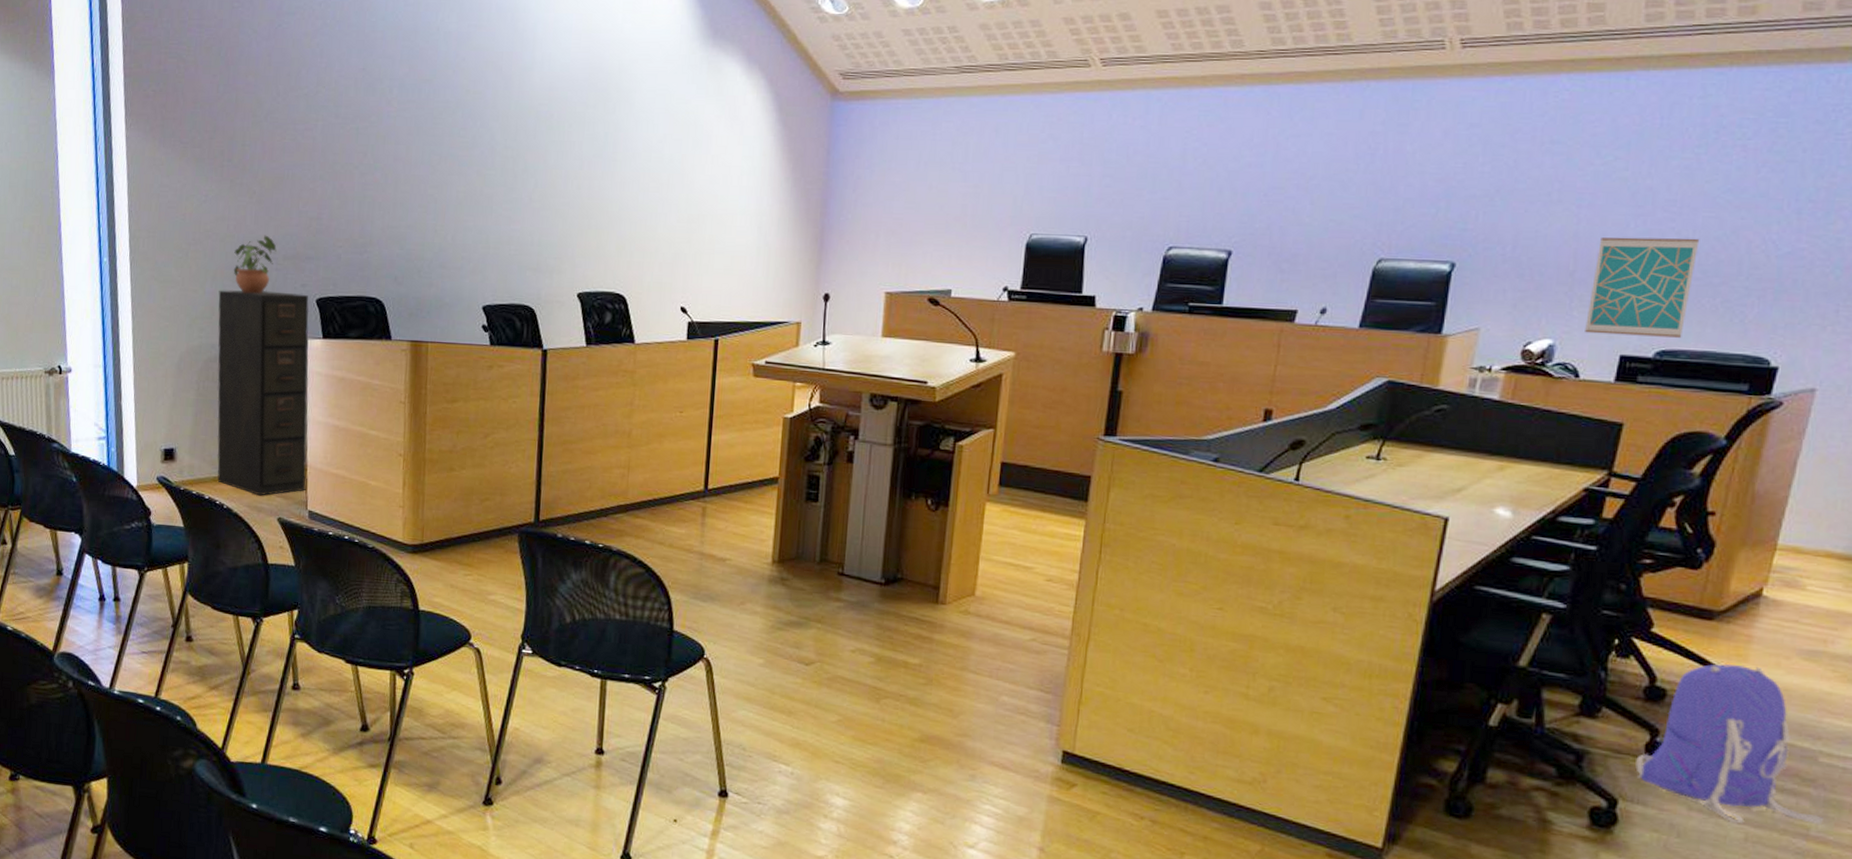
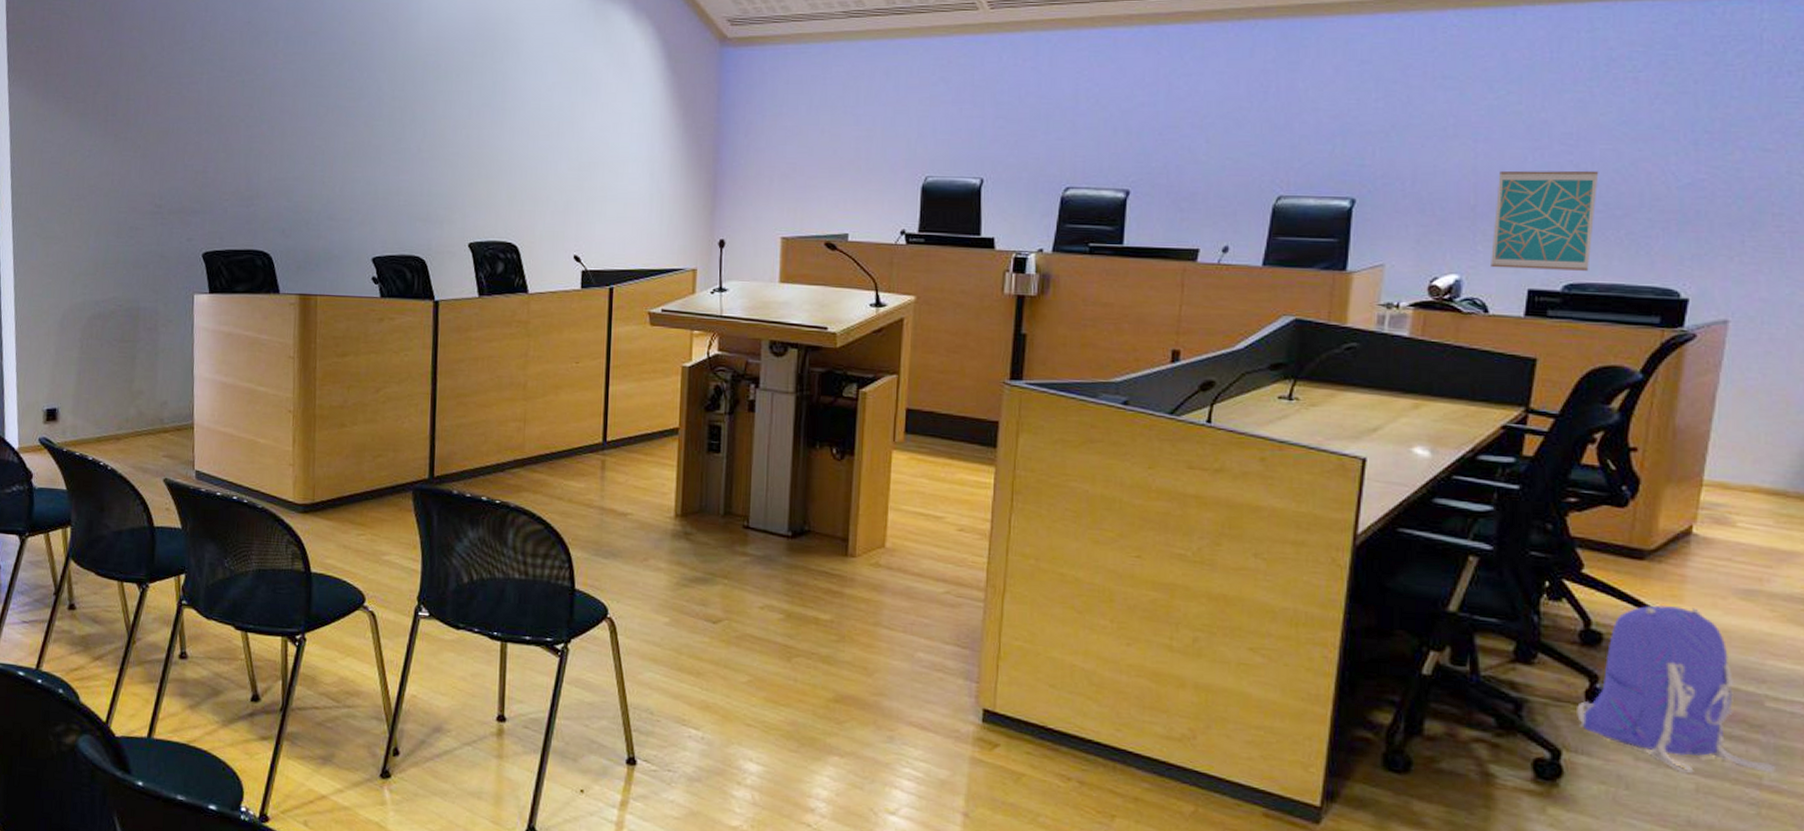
filing cabinet: present [217,290,309,496] -> none [101,245,195,456]
potted plant: present [233,235,277,294] -> none [117,189,162,249]

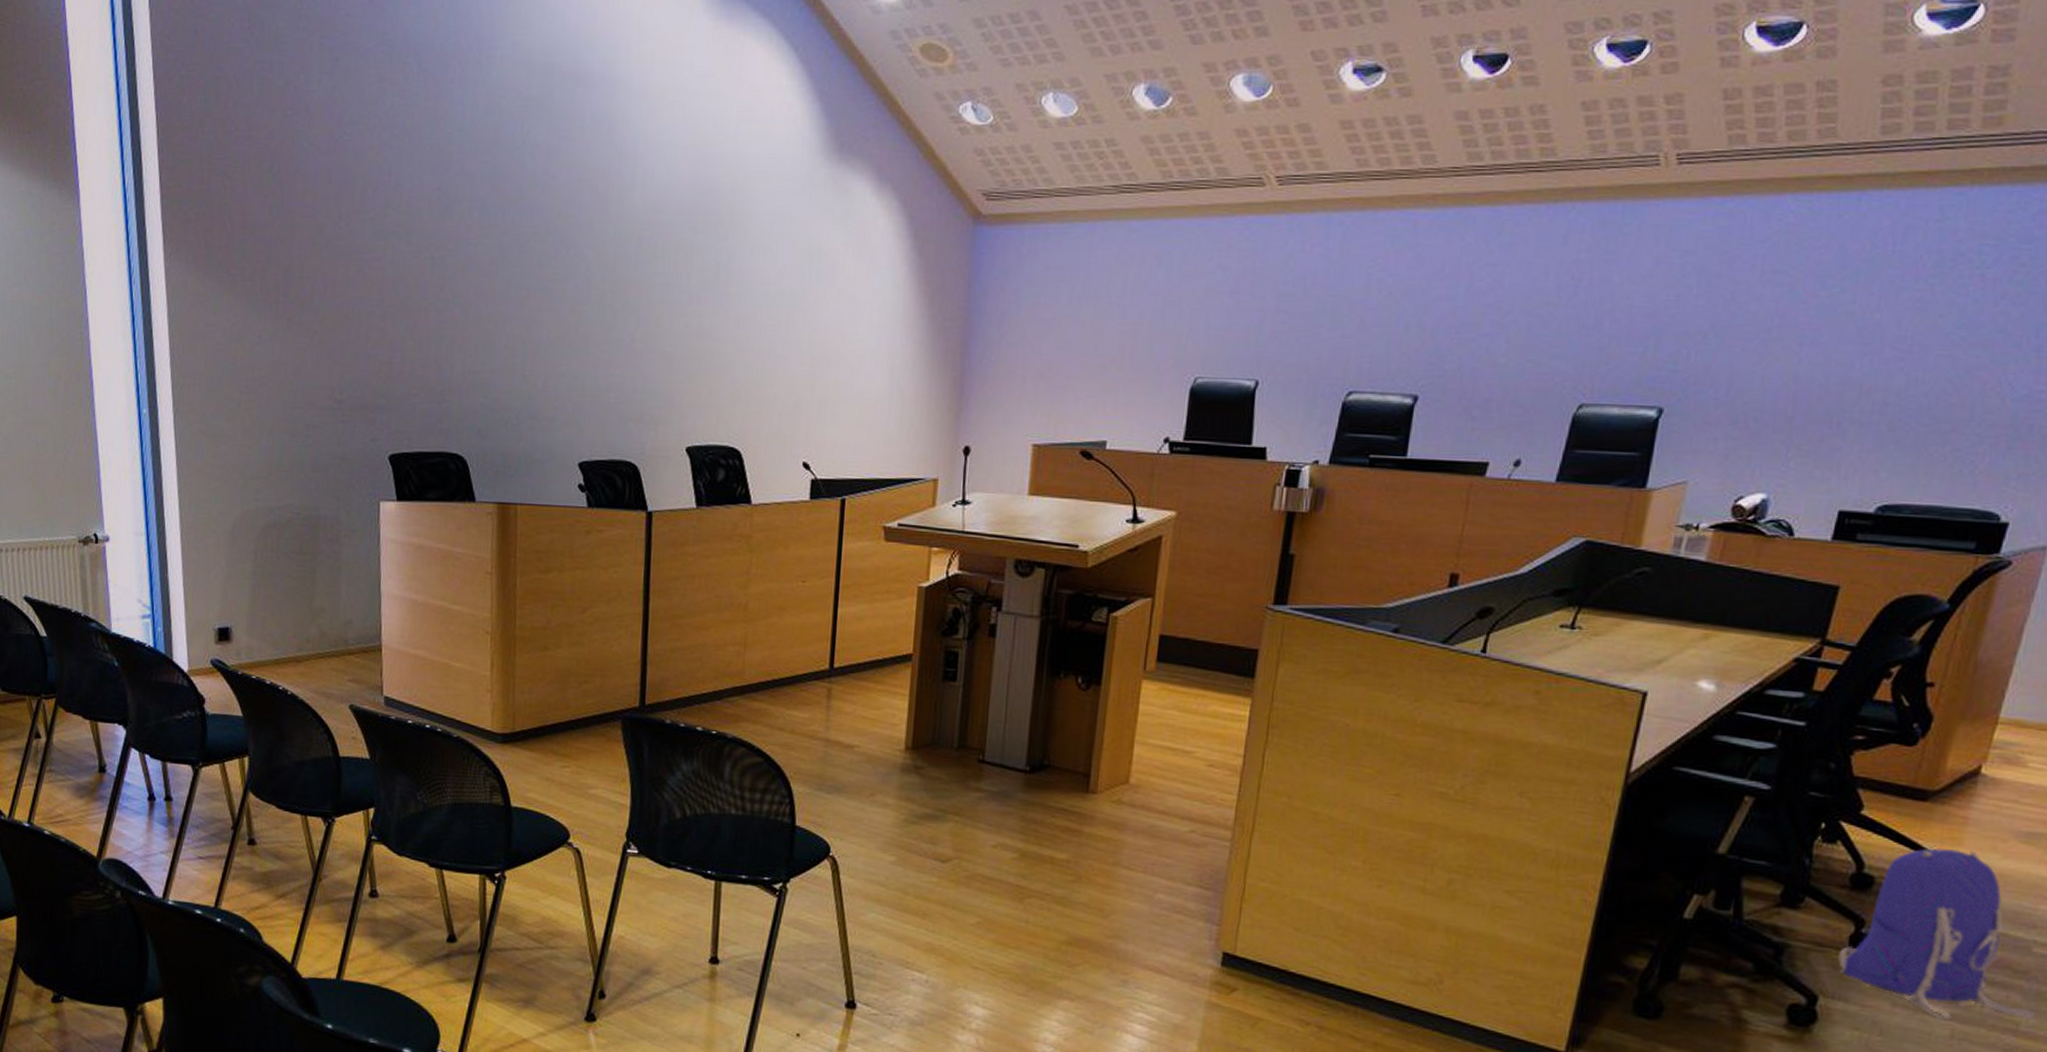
wall art: present [1491,170,1599,271] -> none [1801,378,1930,491]

